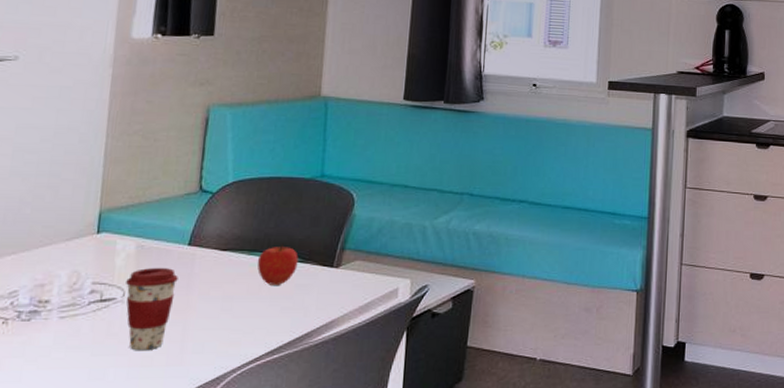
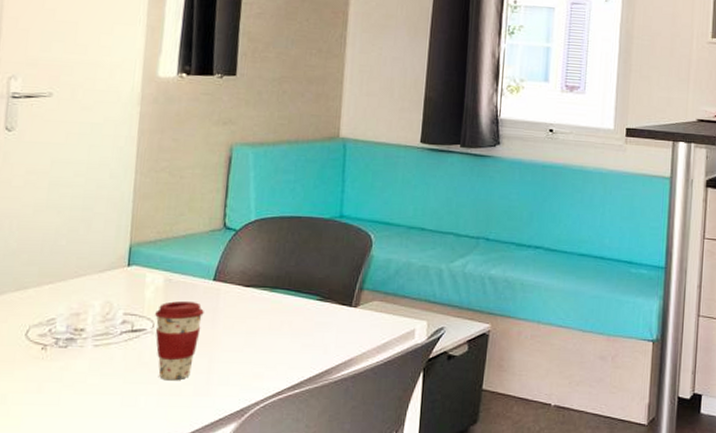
fruit: present [257,244,299,285] -> none [278,282,318,322]

